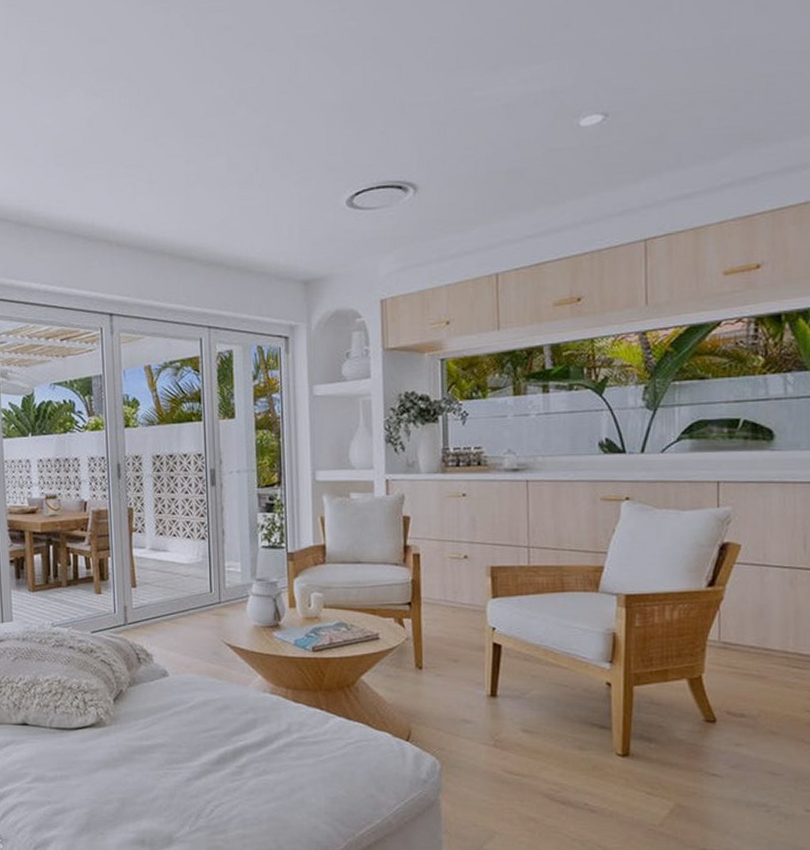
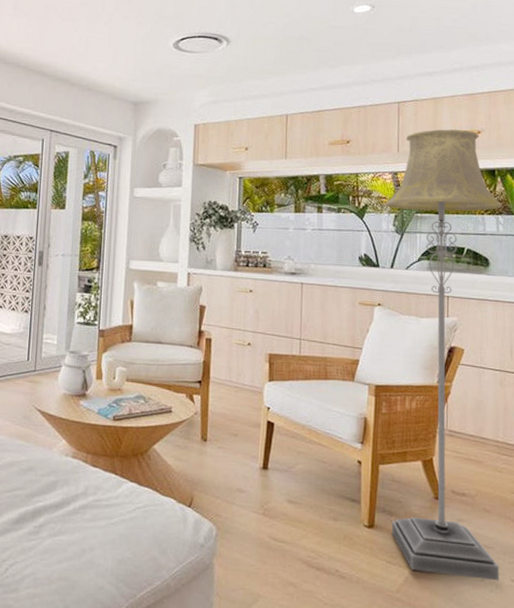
floor lamp: none [633,266,791,811] -> present [386,129,502,581]

